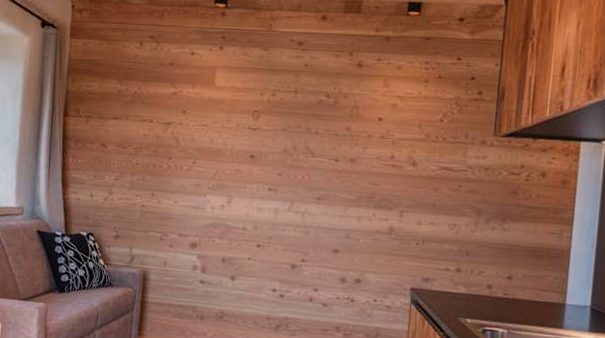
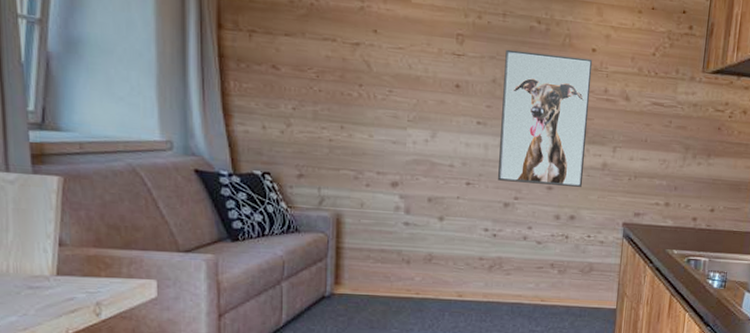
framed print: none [286,122,379,251] -> present [498,49,593,187]

